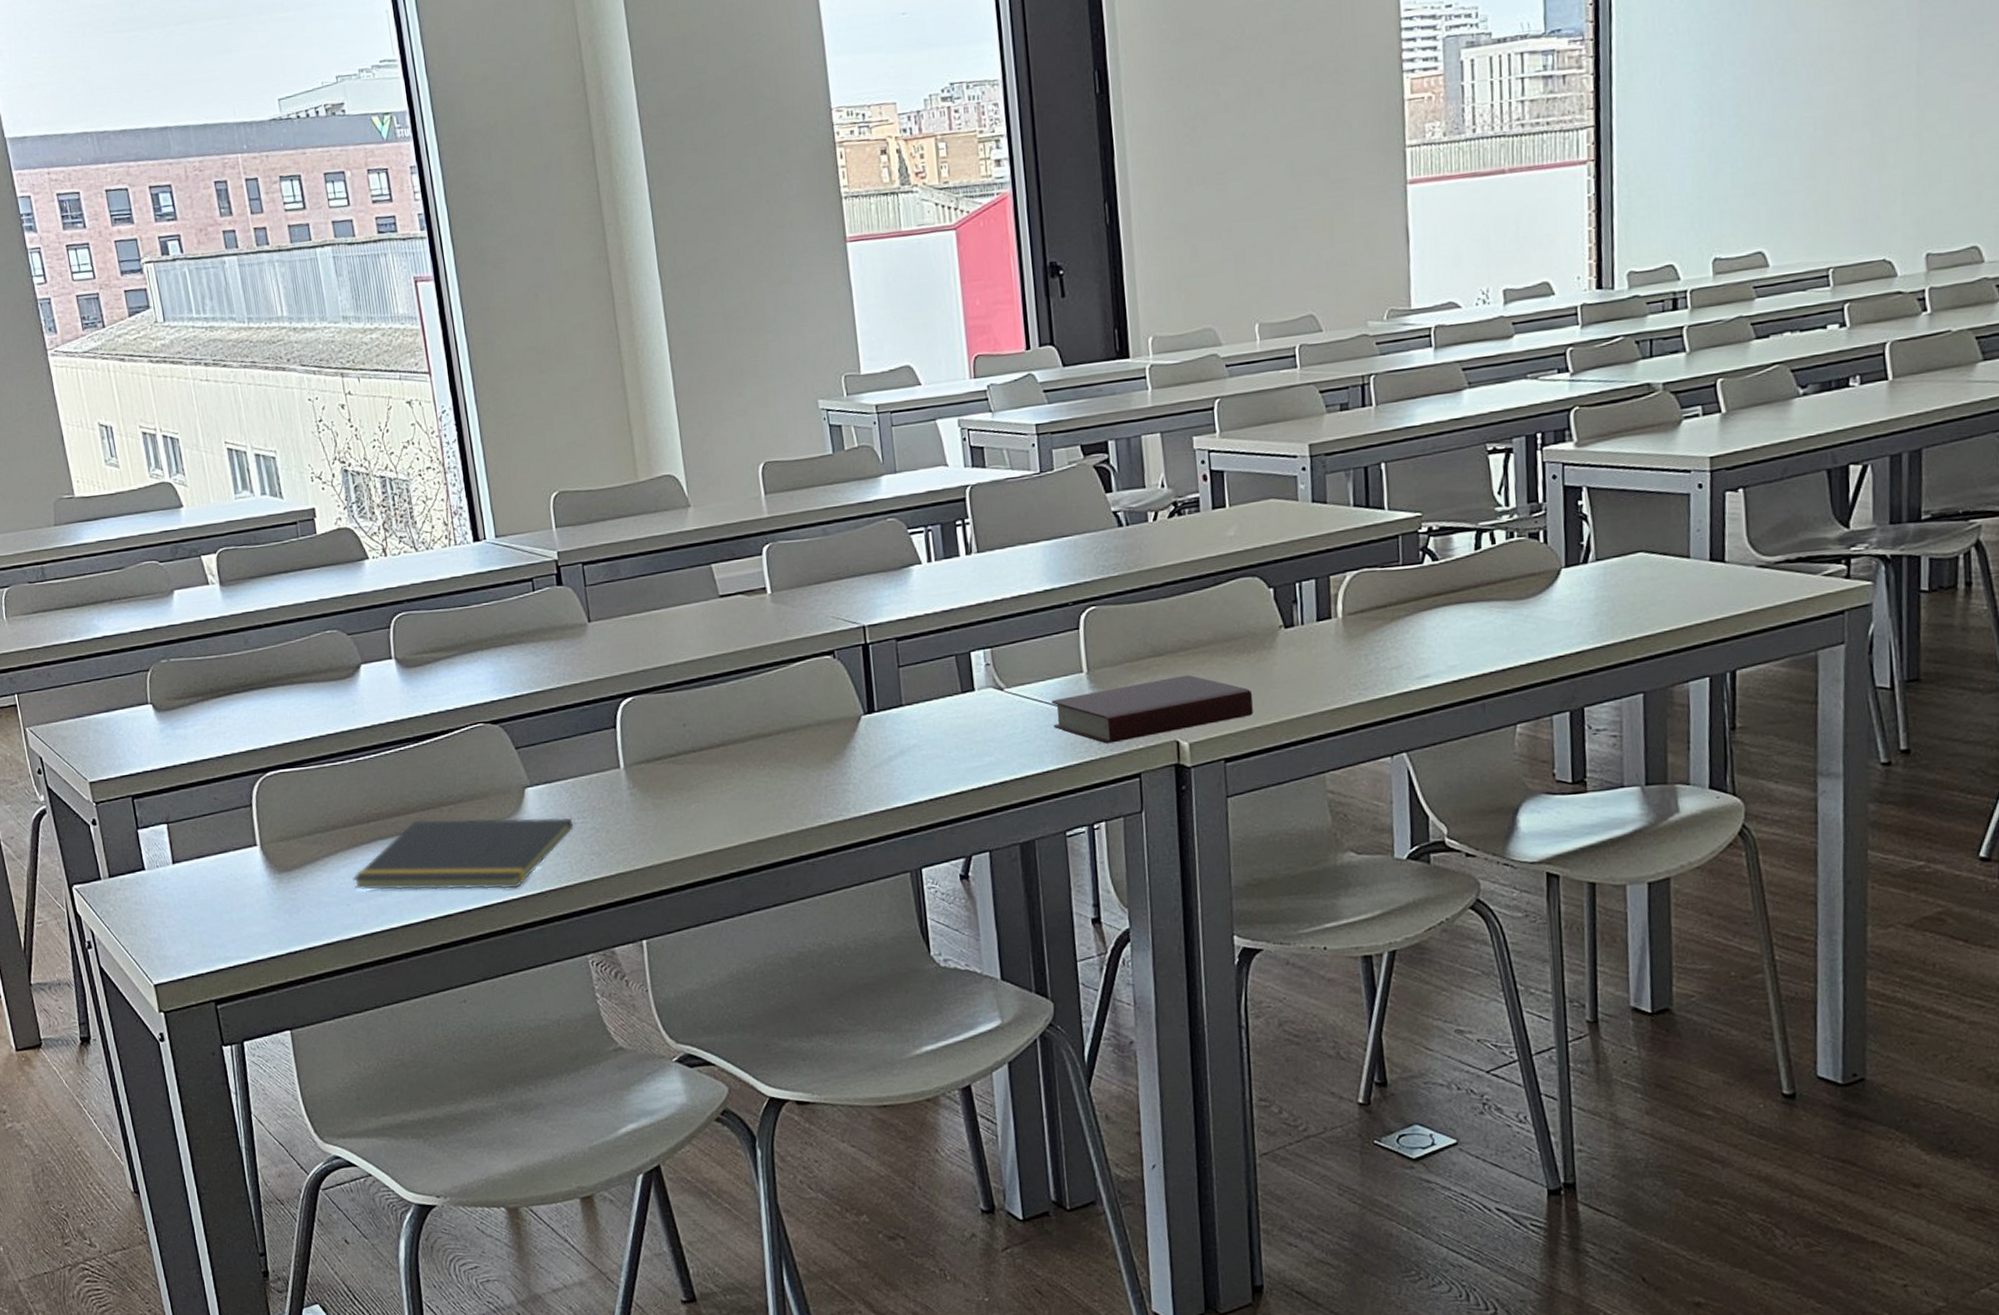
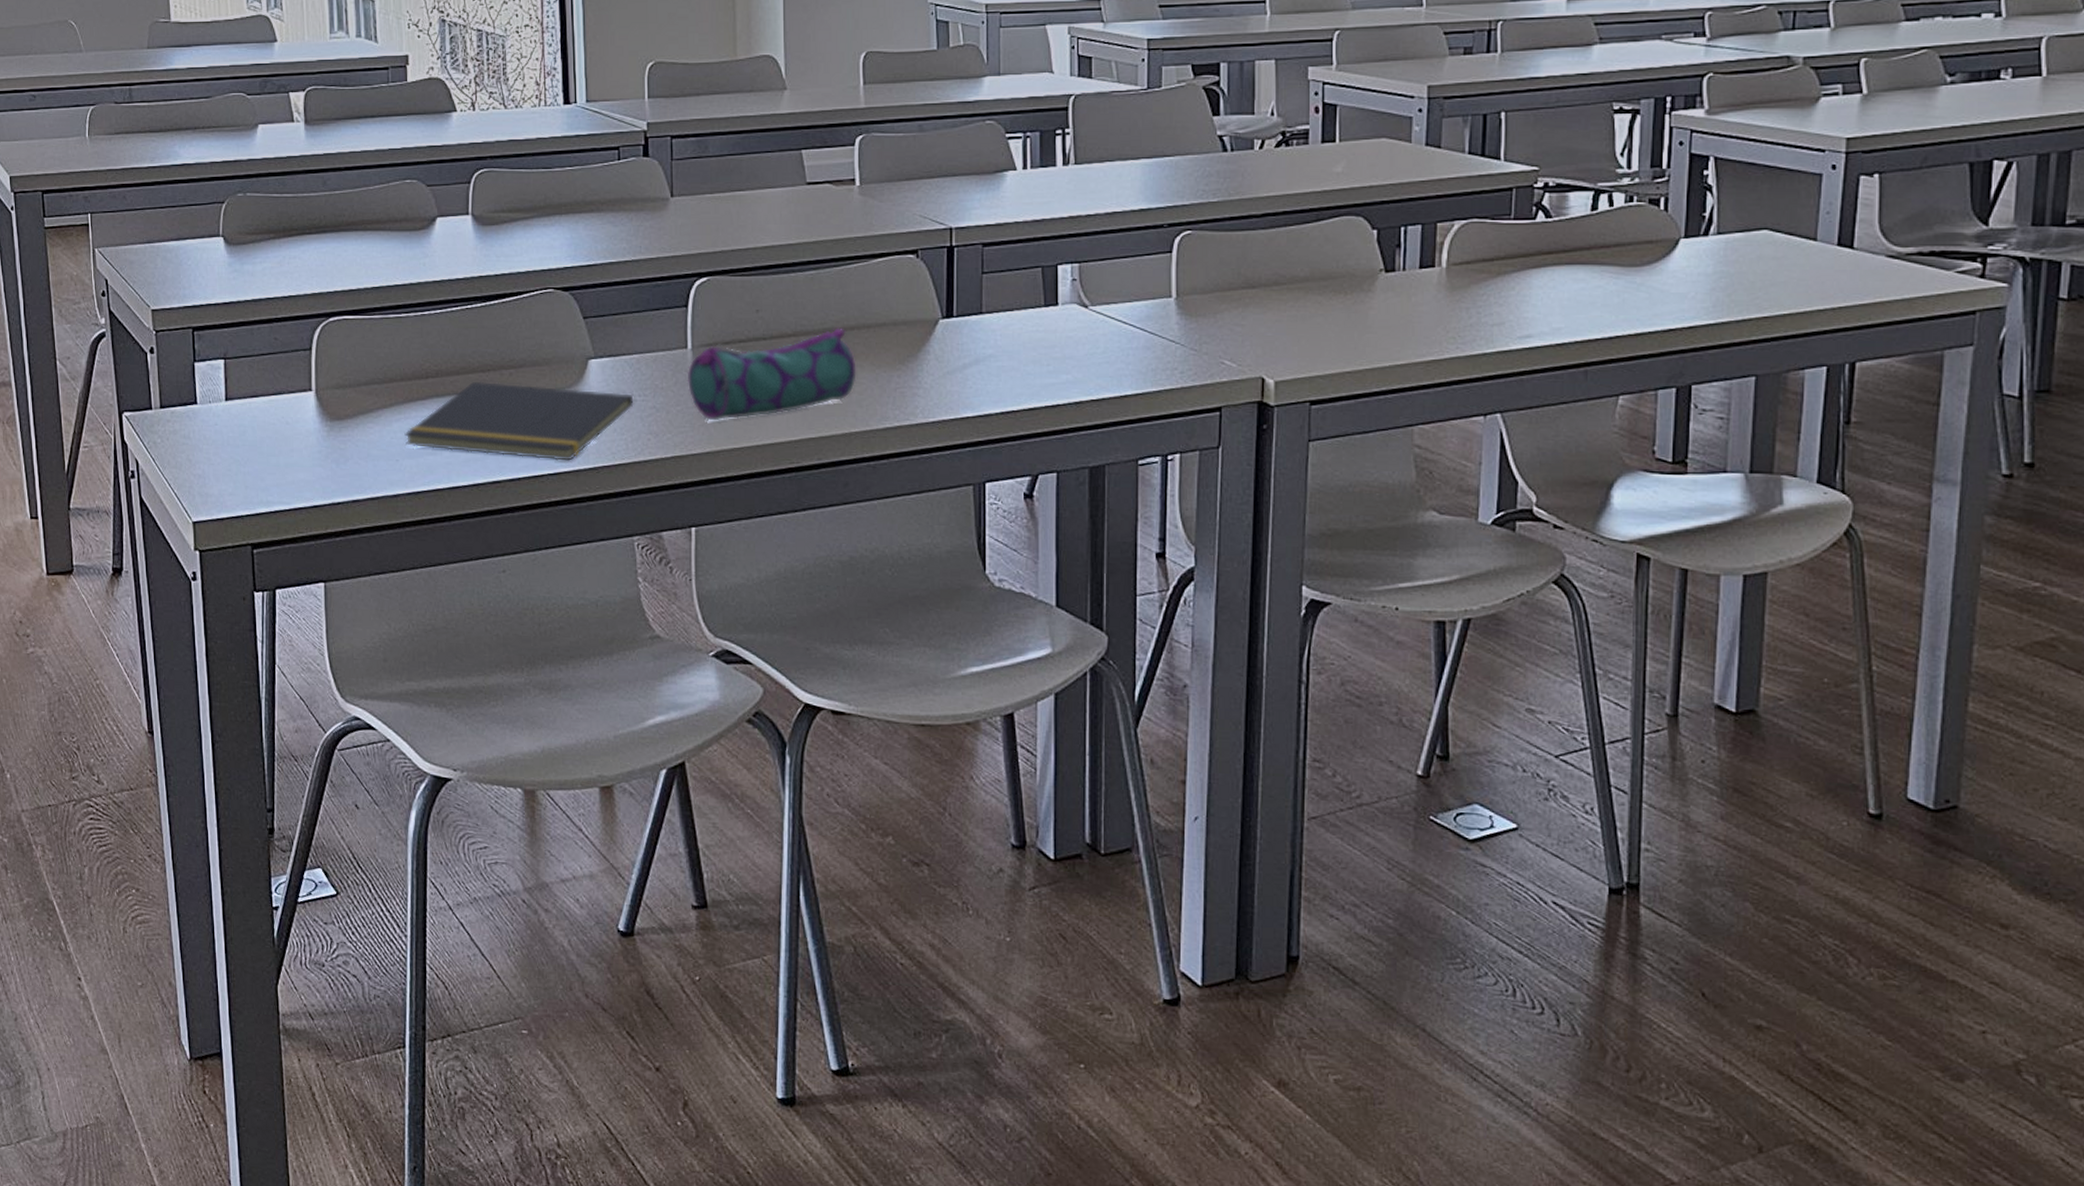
pencil case: none [622,733,788,836] -> present [687,328,856,421]
book: present [1052,674,1253,744] -> none [1136,310,1346,373]

